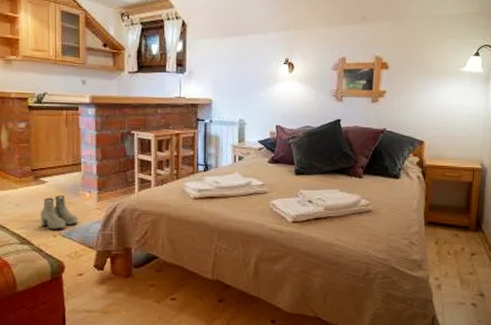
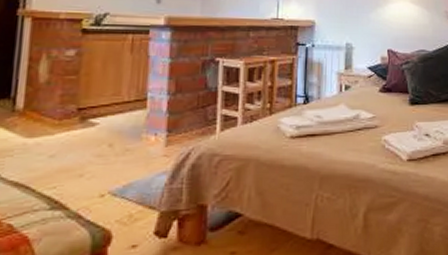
boots: present [39,195,78,229] -> none [83,141,137,187]

